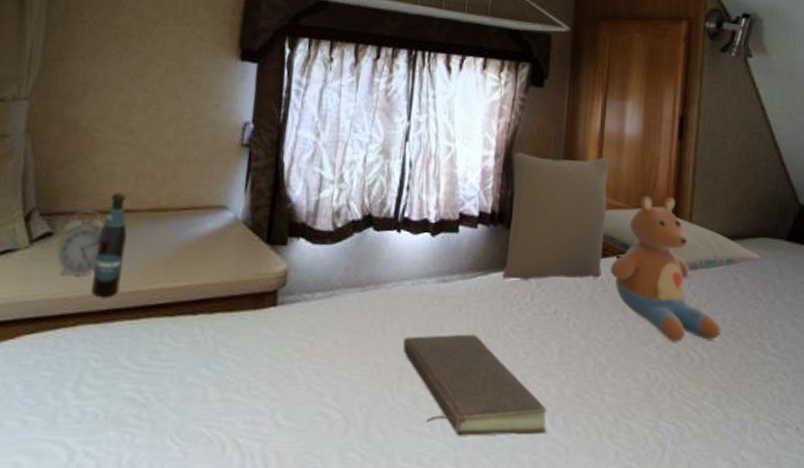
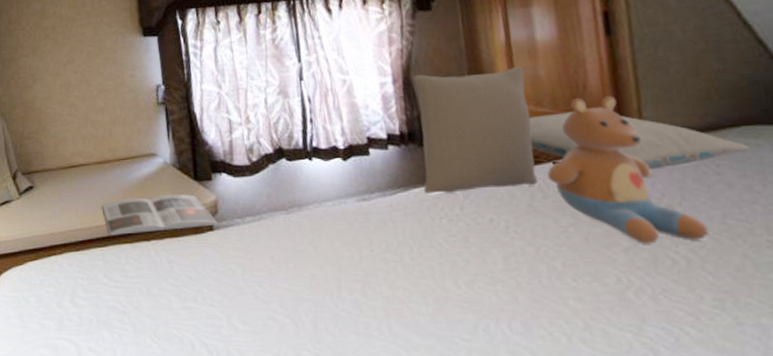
alarm clock: present [56,210,105,276] -> none [38,167,69,217]
bottle: present [90,192,127,297] -> none [65,152,88,231]
magazine: none [142,258,284,305] -> present [101,194,219,235]
book: present [402,334,547,436] -> none [334,246,505,339]

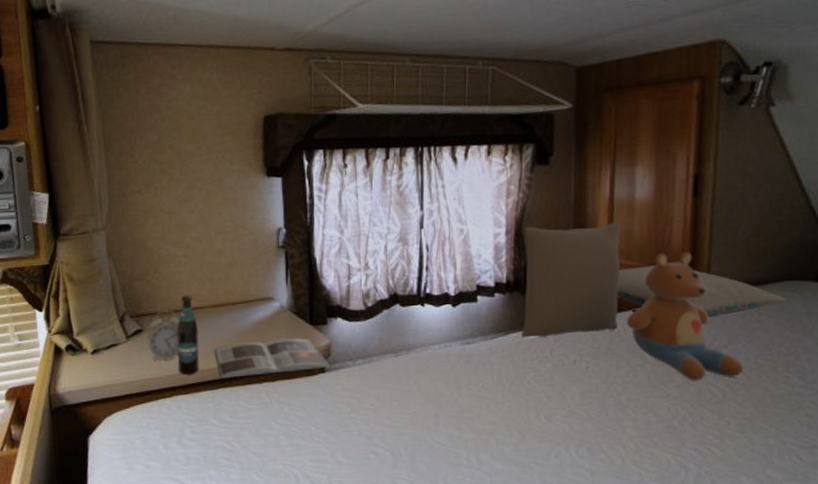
alarm clock: none [38,167,69,217] -> present [147,310,179,361]
bottle: none [65,152,88,231] -> present [176,295,199,374]

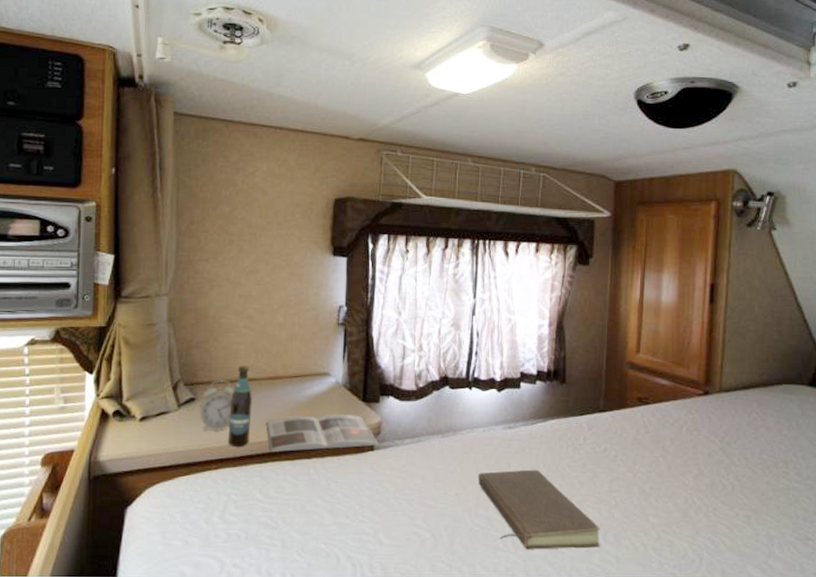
book: none [435,385,572,466] -> present [477,469,600,550]
pillow: present [520,223,621,338] -> none [558,321,649,425]
pillow: present [617,265,786,318] -> none [644,363,785,414]
stuffed toy: present [627,252,743,381] -> none [652,353,749,473]

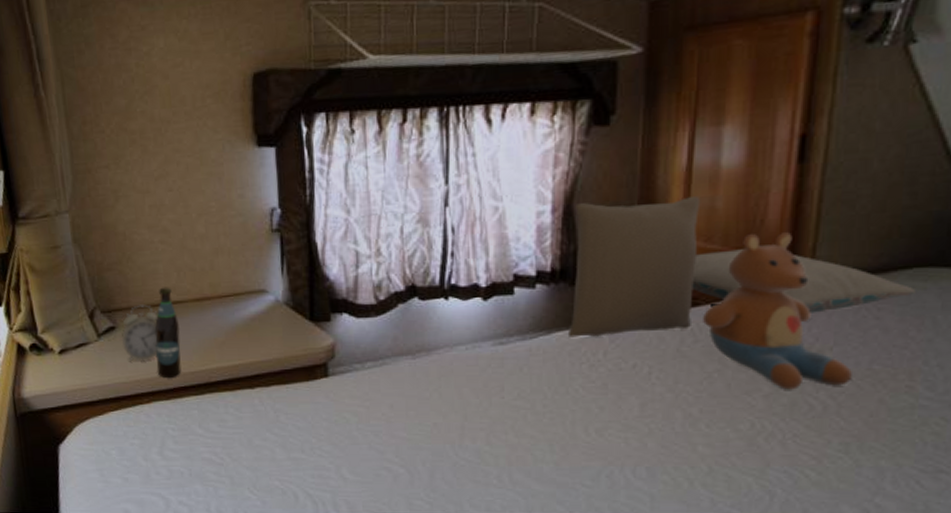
magazine: present [266,414,380,452] -> none [198,337,335,382]
book: present [477,469,600,550] -> none [461,393,628,486]
pillow: none [558,321,649,425] -> present [567,197,701,338]
pillow: none [644,363,785,414] -> present [692,249,915,313]
stuffed toy: none [652,353,749,473] -> present [703,232,852,390]

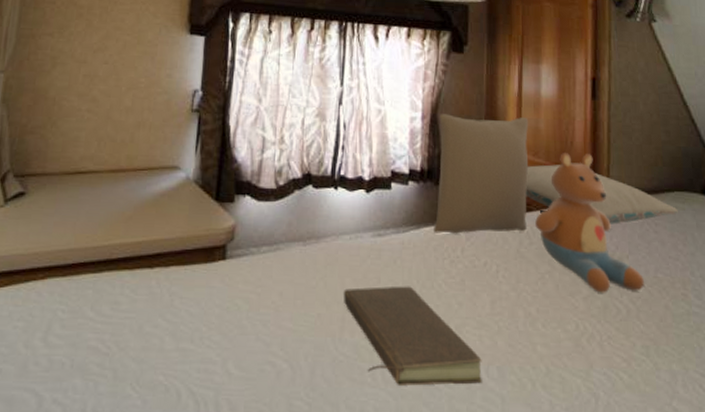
alarm clock: present [121,304,158,362] -> none [27,171,71,233]
bottle: present [154,287,182,378] -> none [58,155,91,252]
book: none [461,393,628,486] -> present [343,286,482,386]

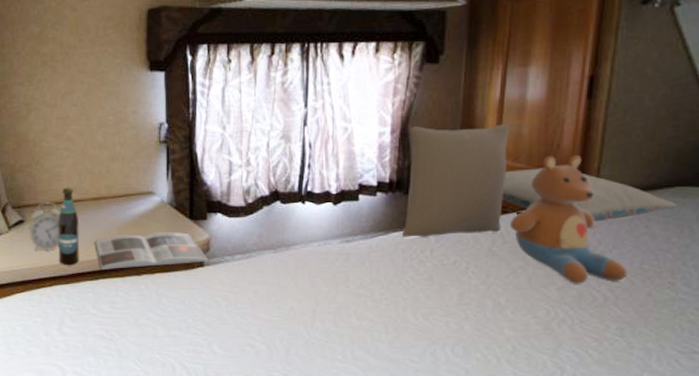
alarm clock: none [27,171,71,233] -> present [28,202,60,251]
bottle: none [58,155,91,252] -> present [57,187,80,265]
magazine: none [104,215,233,259] -> present [94,232,209,269]
book: present [343,286,482,386] -> none [313,283,448,361]

